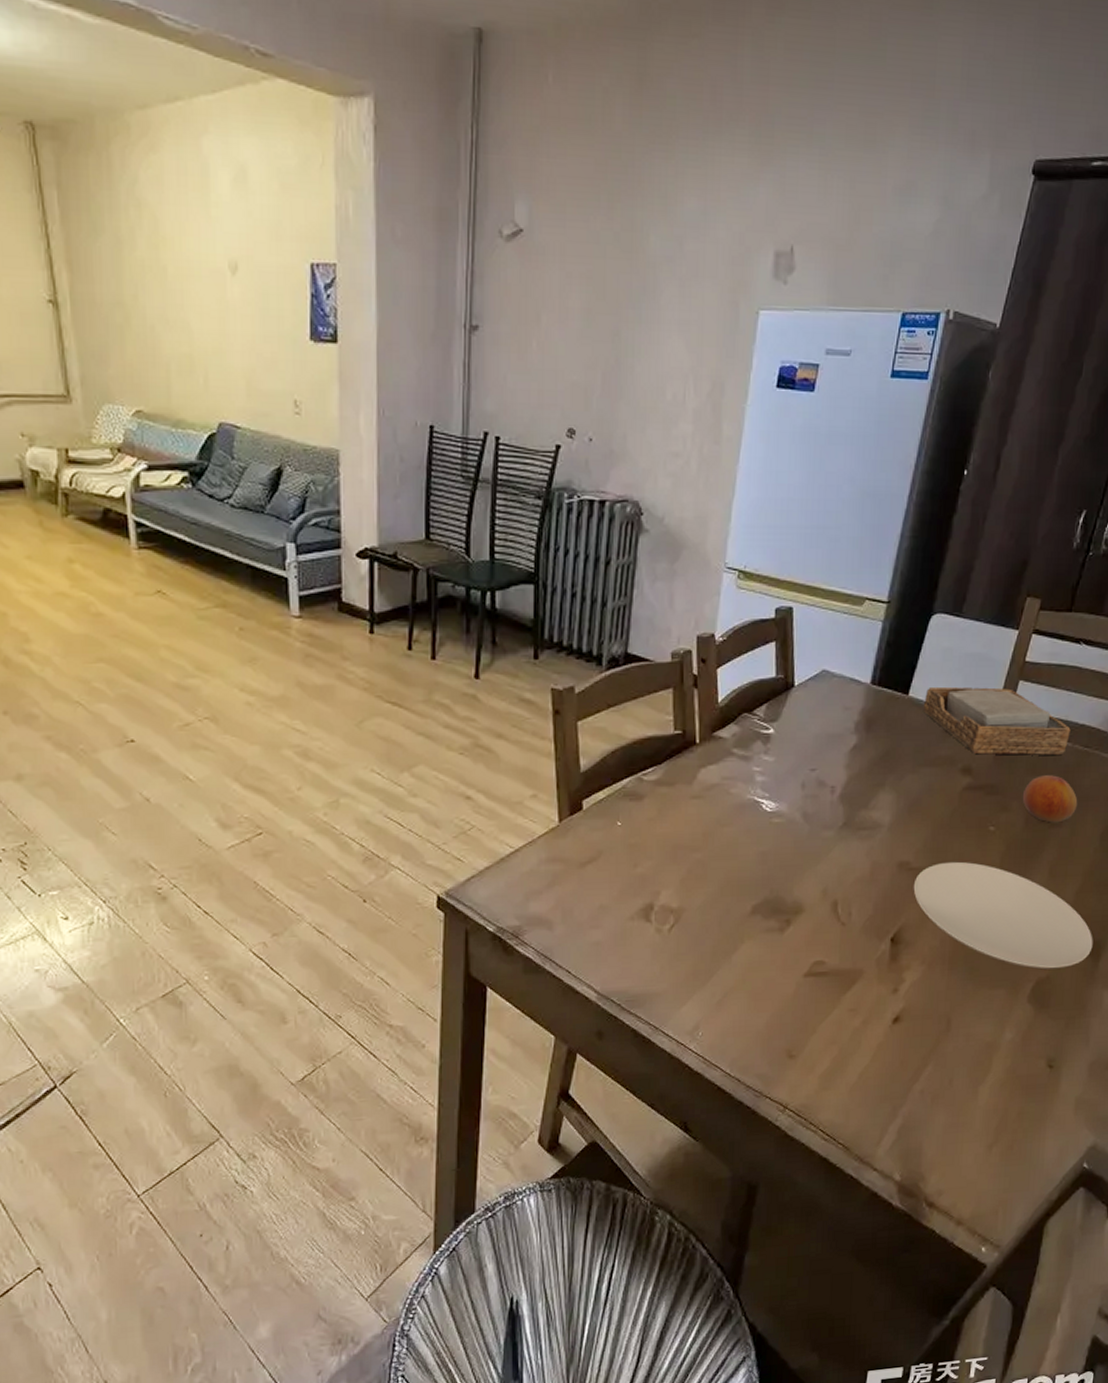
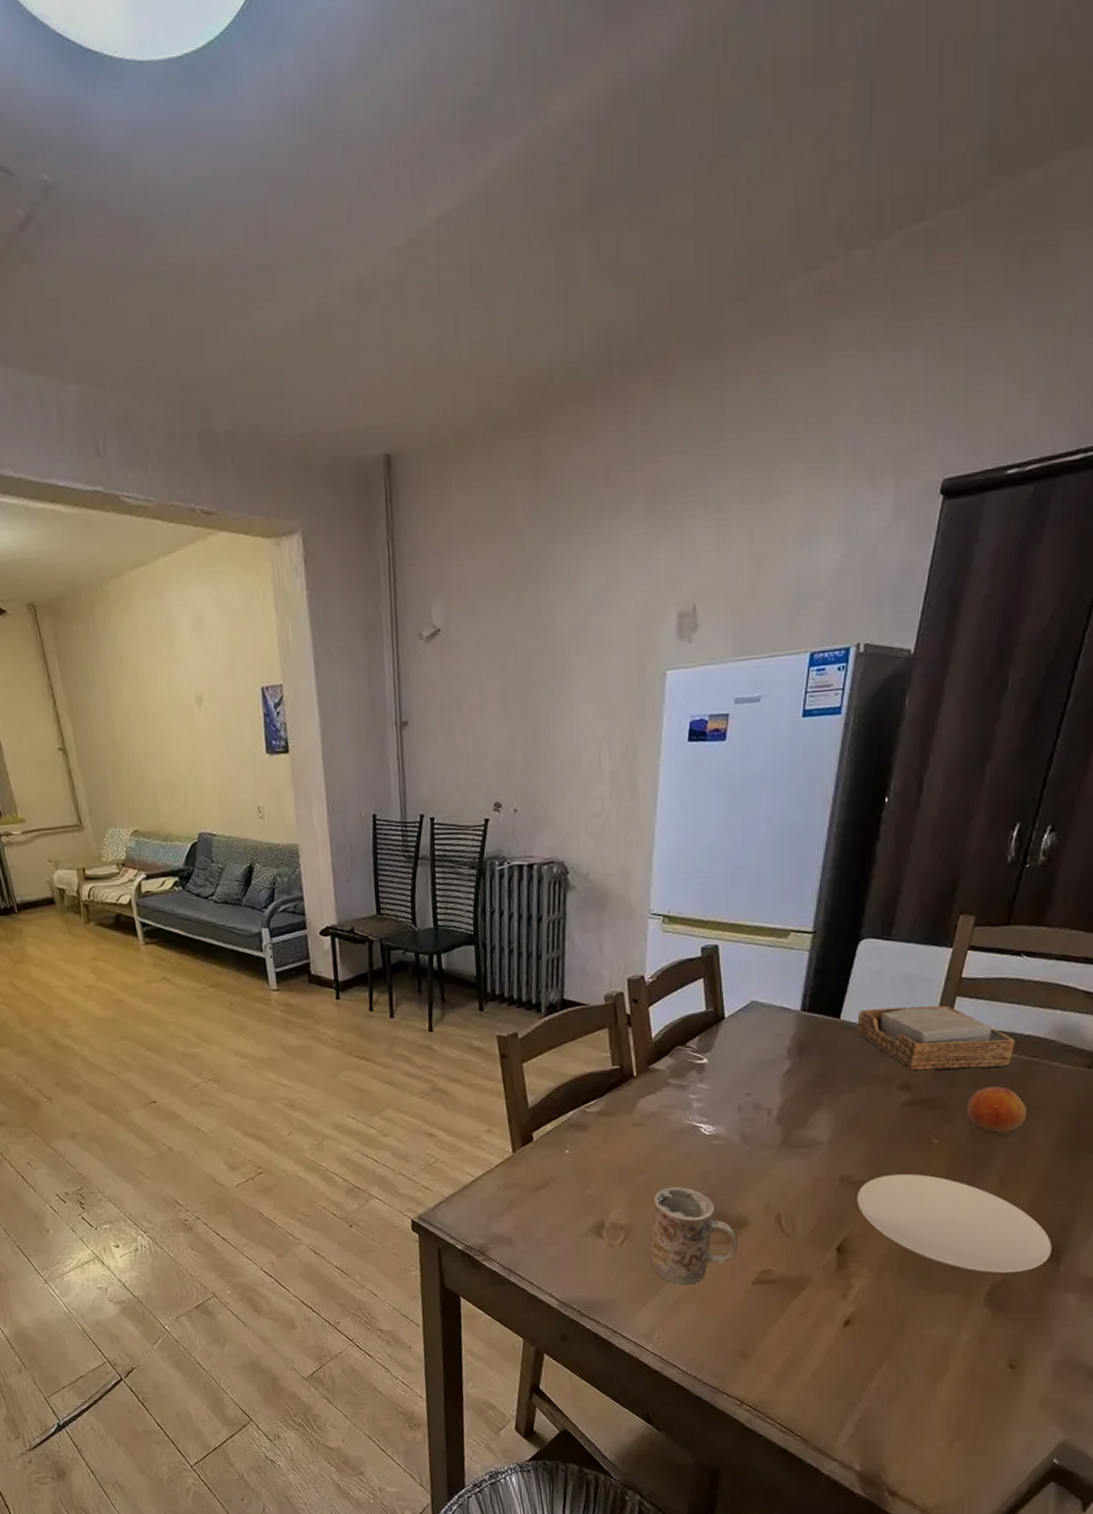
mug: none [699,867,792,977] -> present [650,1186,738,1285]

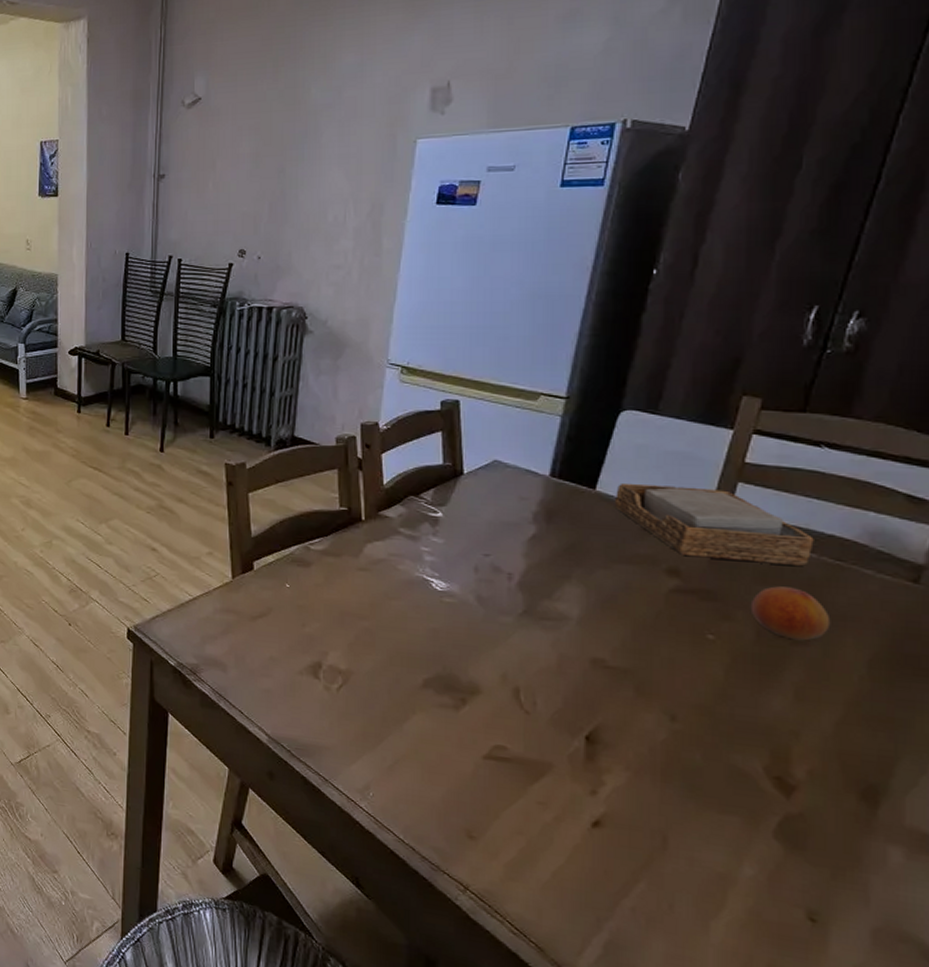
mug: present [650,1186,738,1285] -> none [368,638,468,746]
plate: present [856,1173,1052,1274] -> none [611,665,866,809]

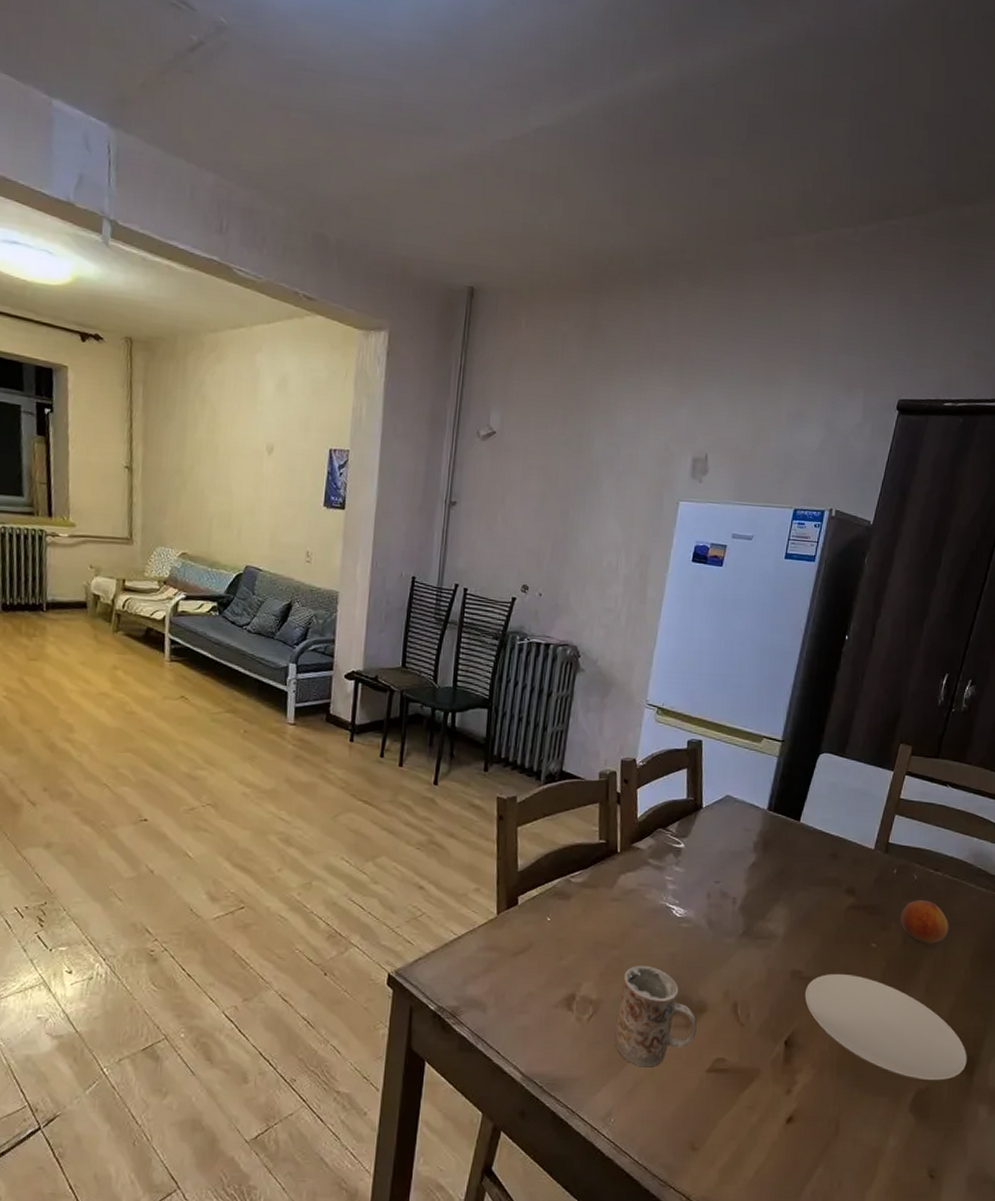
mug: none [368,638,468,746] -> present [614,965,697,1067]
plate: none [611,665,866,809] -> present [804,973,967,1081]
napkin holder: present [614,482,814,567] -> none [812,815,941,884]

